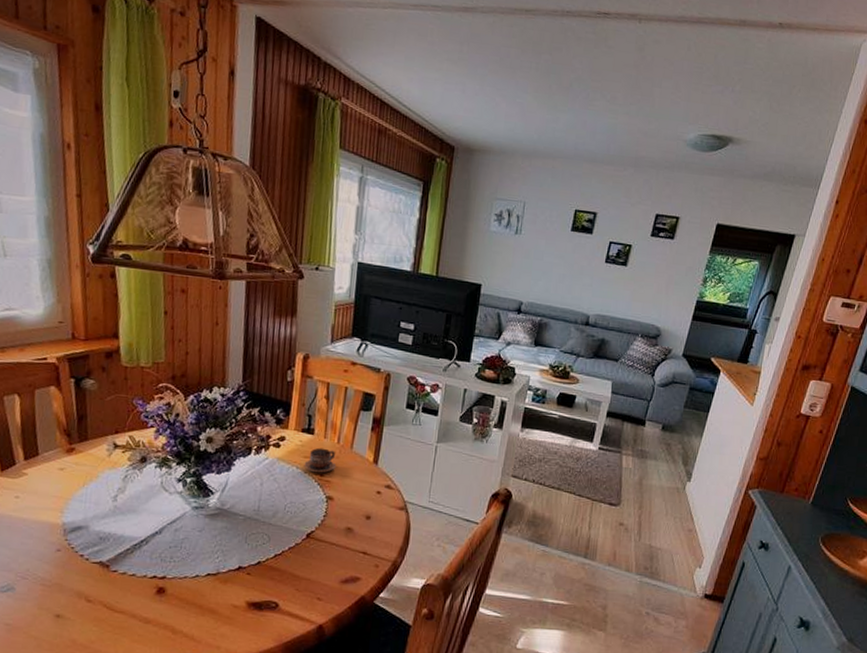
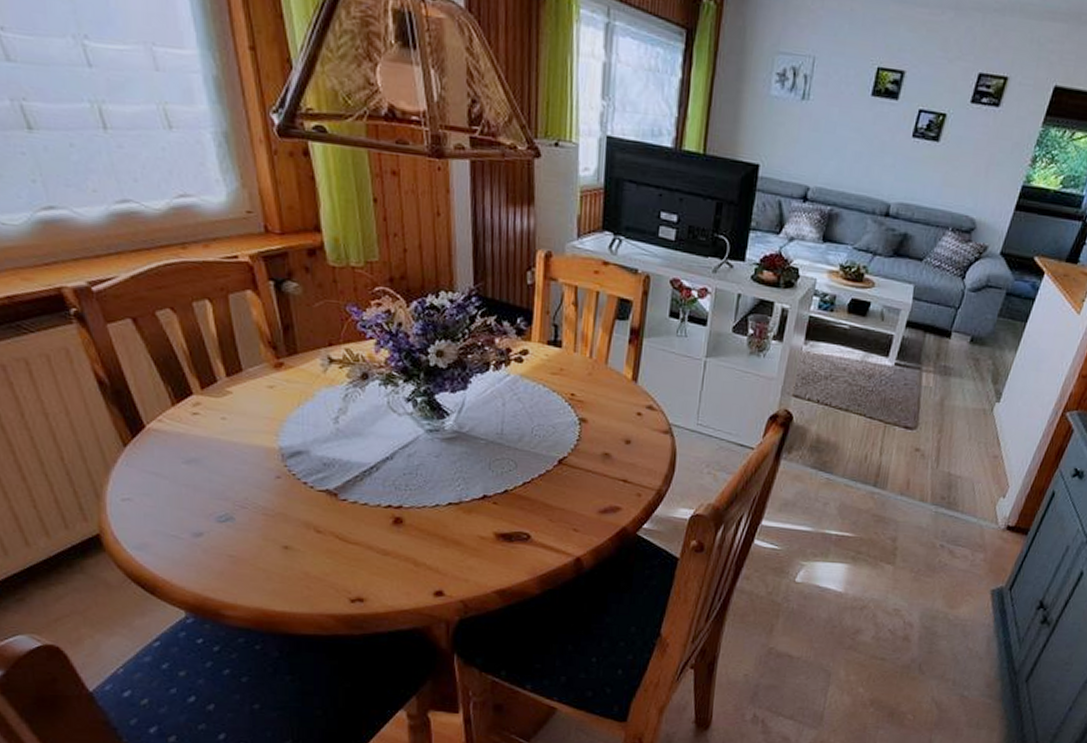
cup: present [304,447,337,474] -> none [551,362,590,392]

